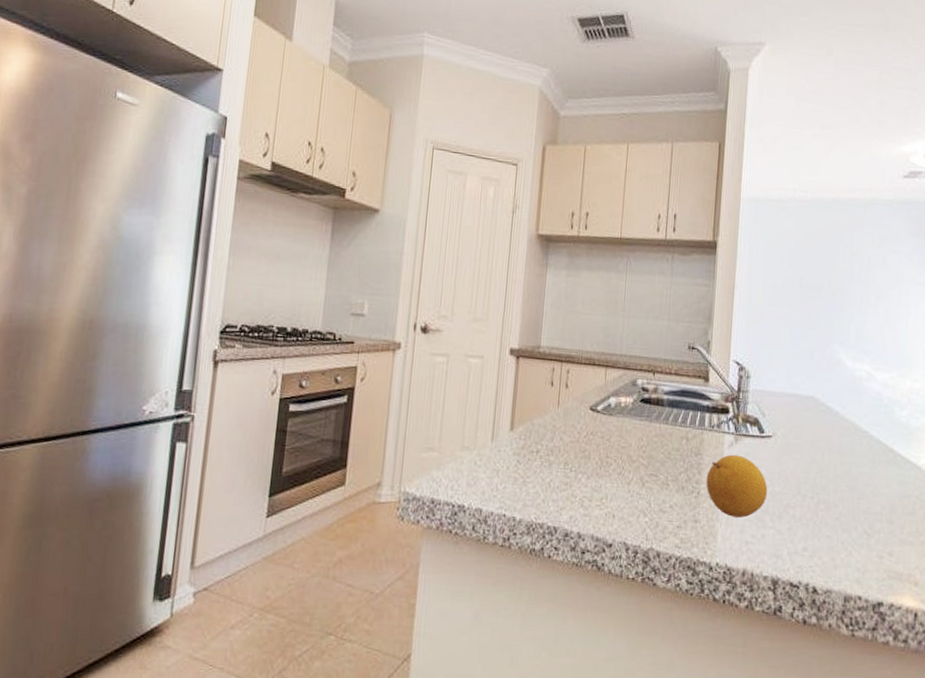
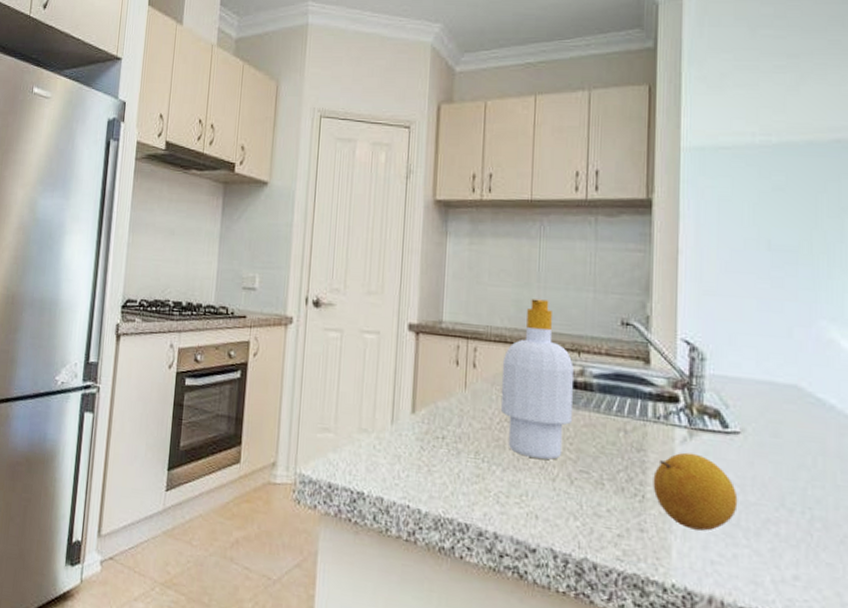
soap bottle: none [587,326,649,466] -> present [500,299,574,460]

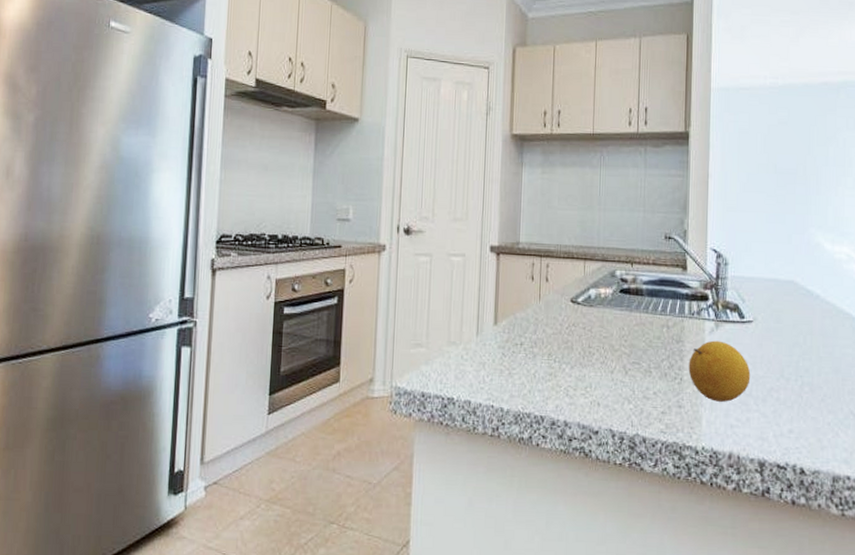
soap bottle: present [500,299,574,460] -> none [569,219,628,355]

